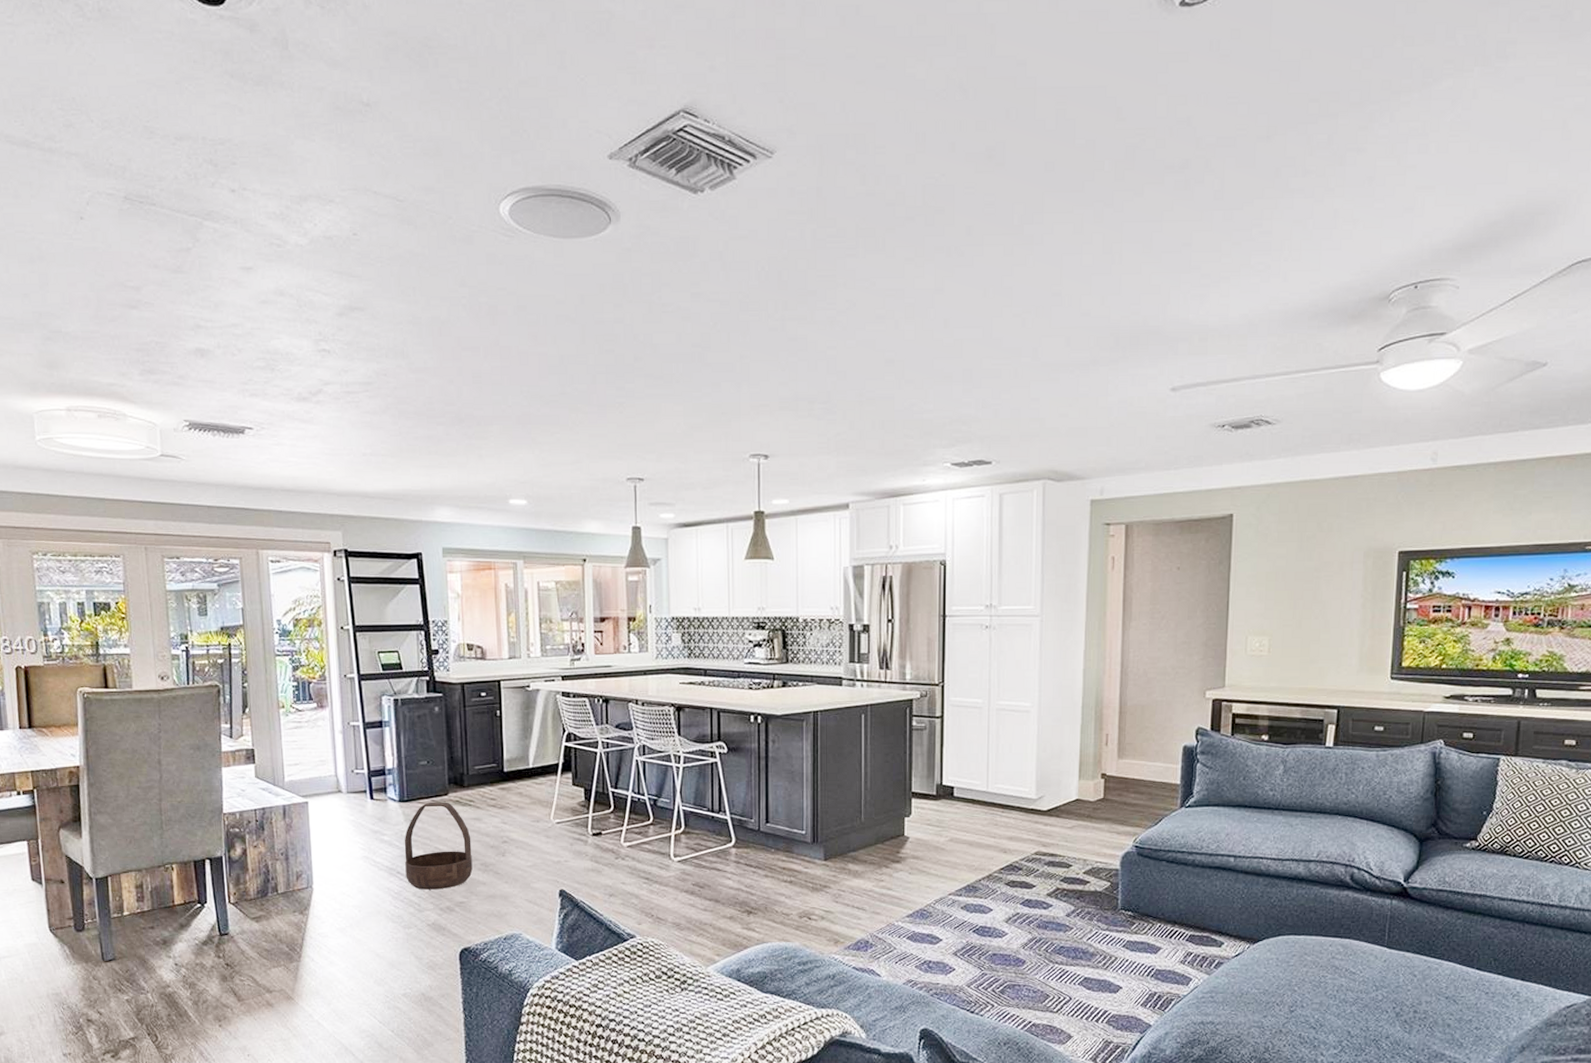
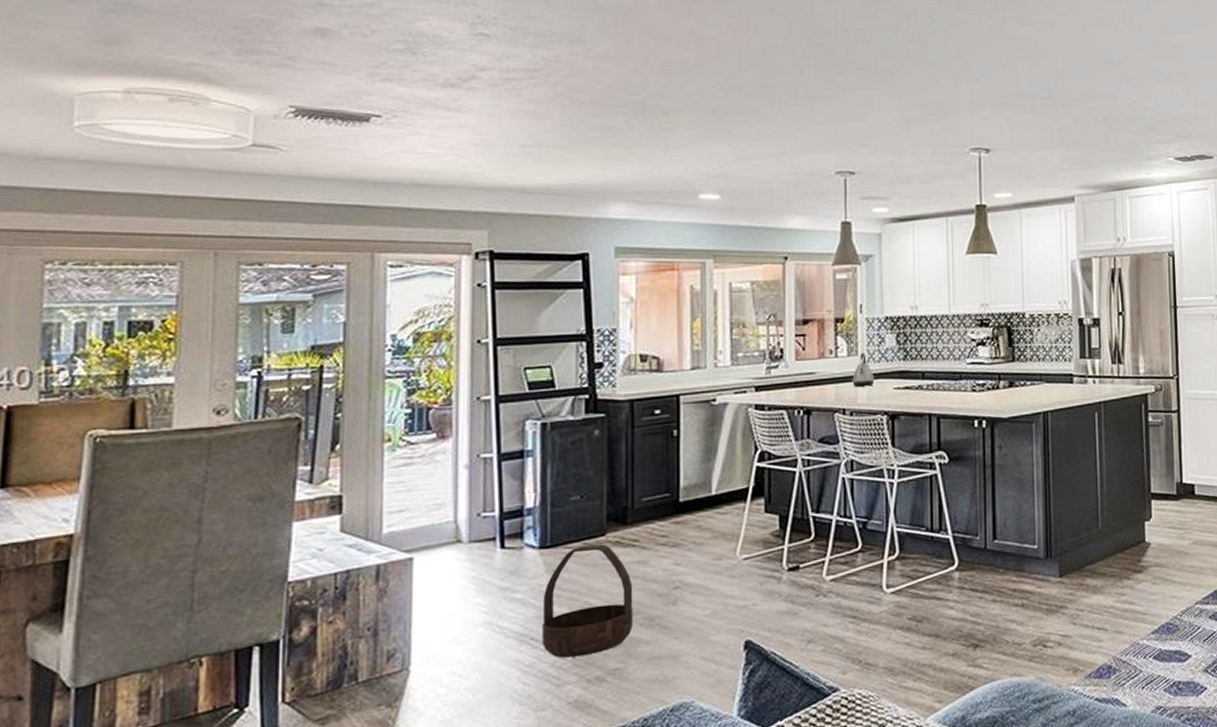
kettle: none [643,649,663,680] -> present [852,352,875,387]

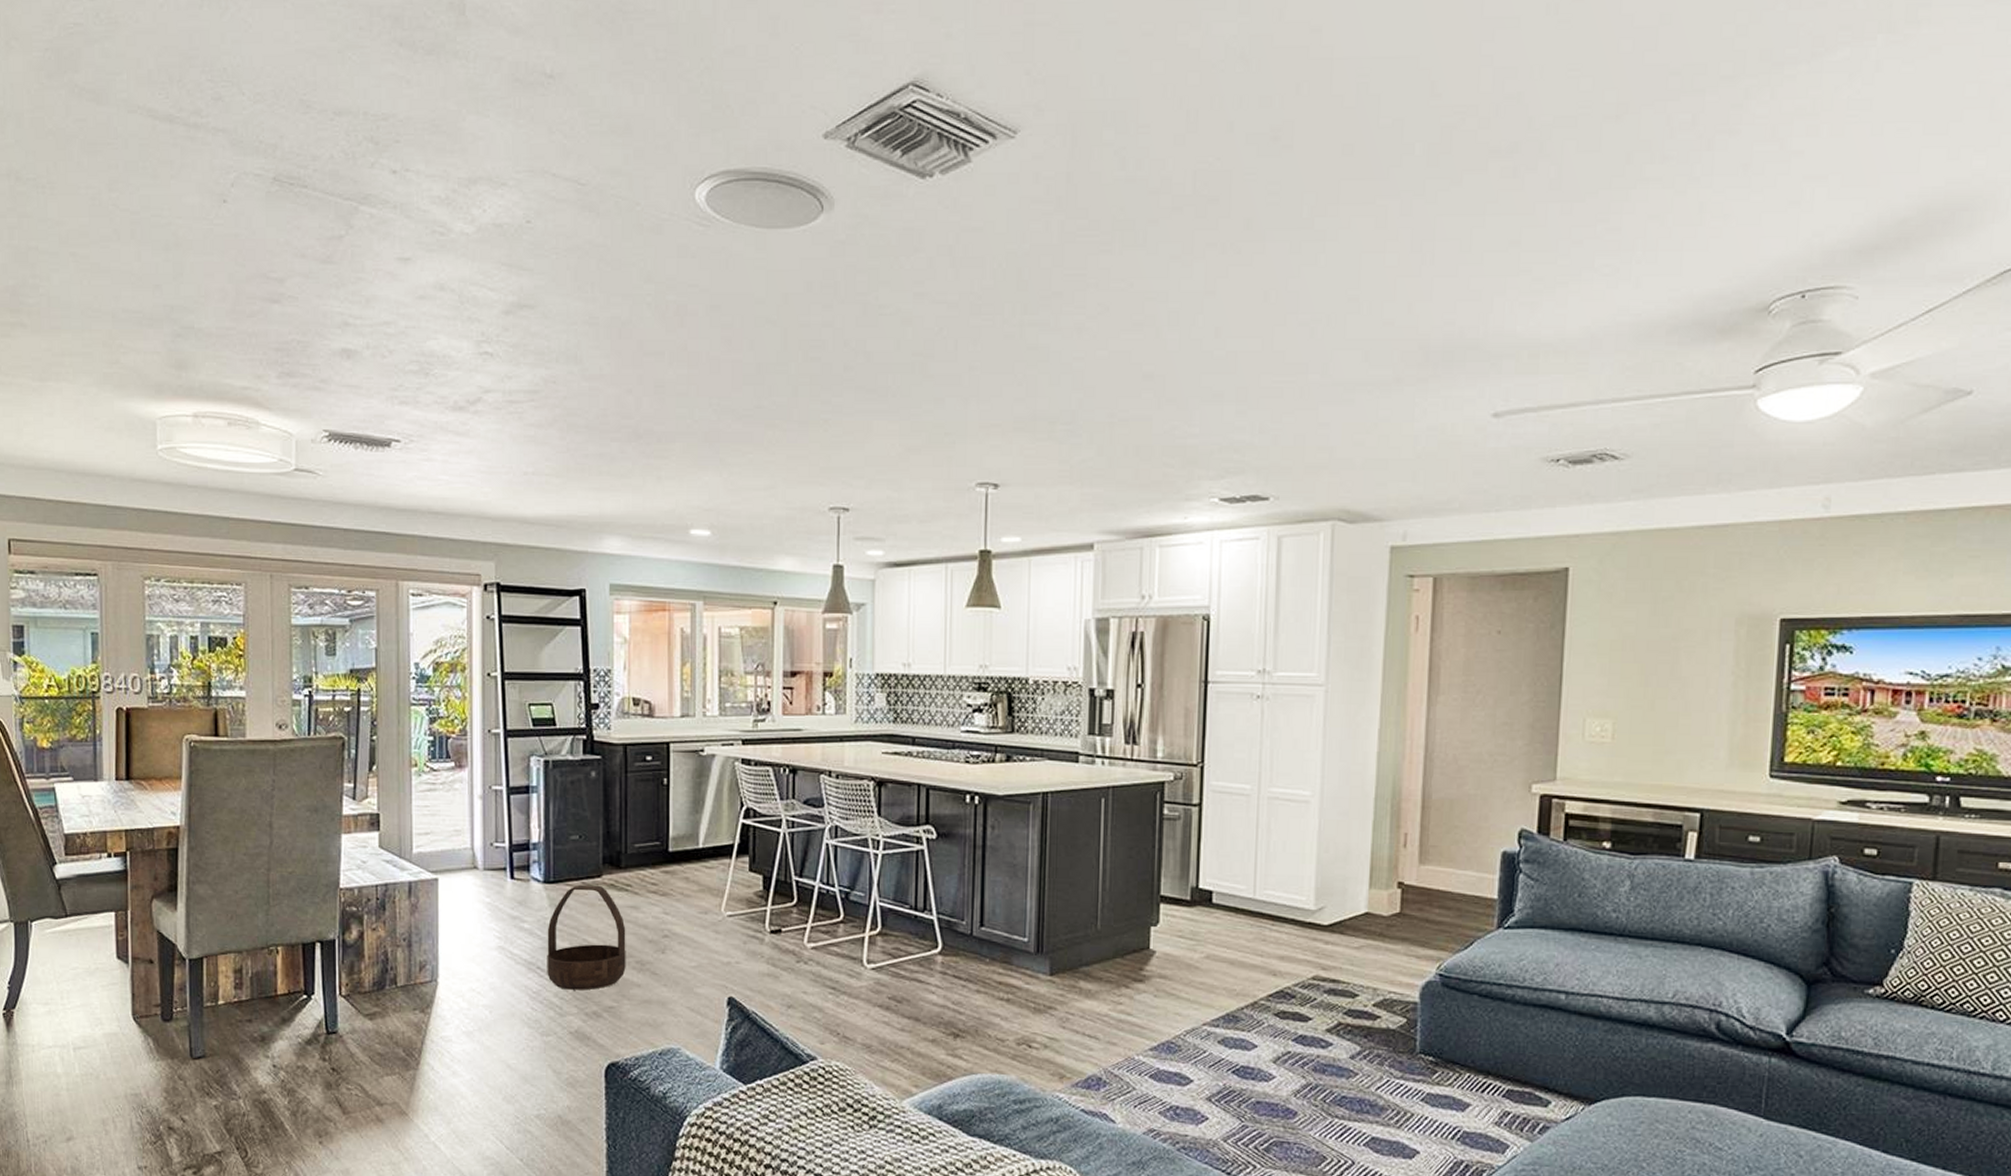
kettle: present [852,352,875,387] -> none [839,711,863,749]

